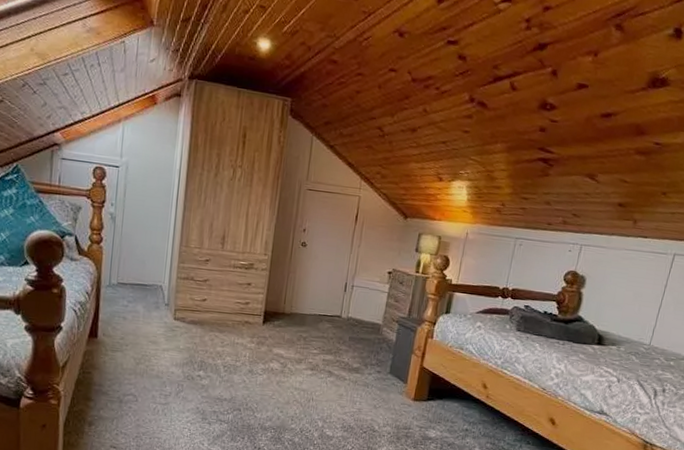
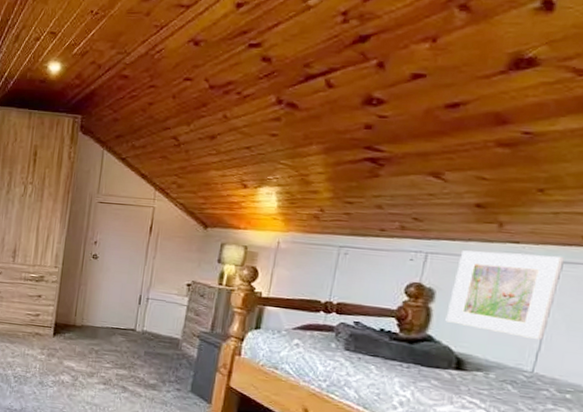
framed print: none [592,243,676,319] -> present [445,250,564,341]

